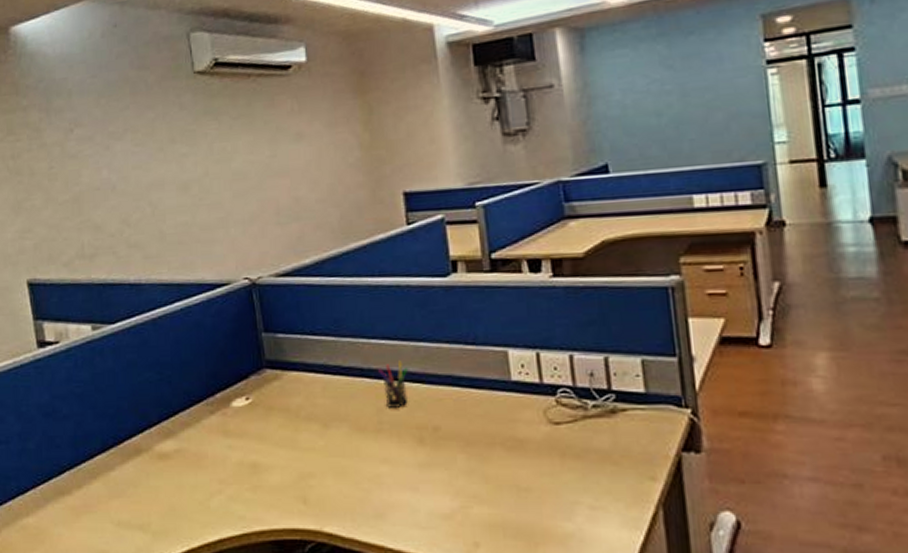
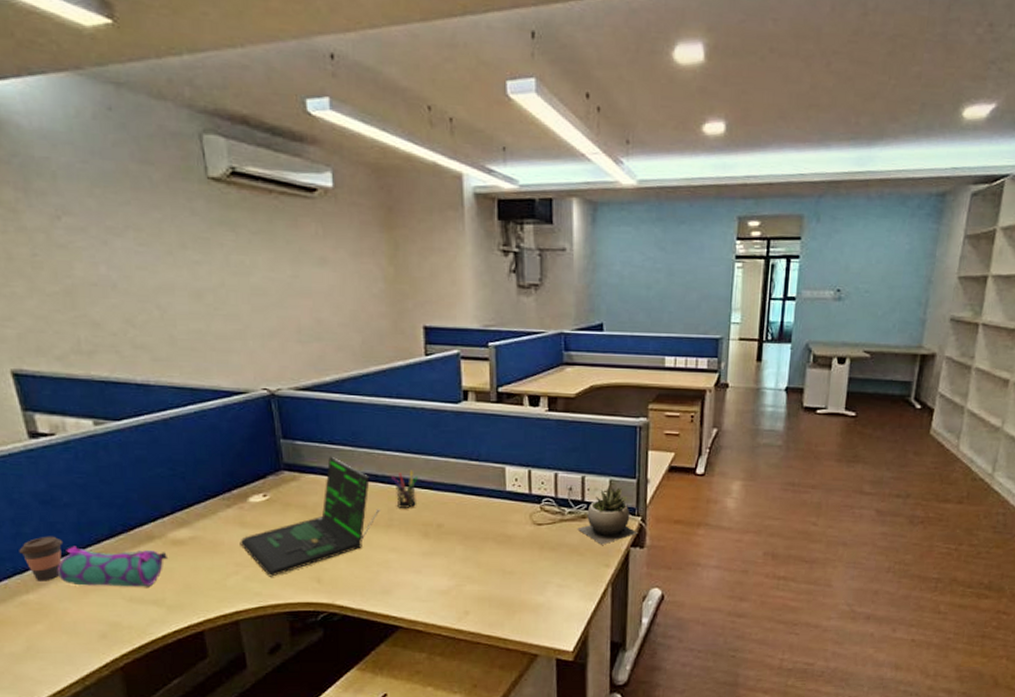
coffee cup: none [23,451,61,503] -> present [19,536,64,582]
pencil case: none [55,462,155,509] -> present [58,546,169,587]
laptop: none [223,349,368,497] -> present [240,456,380,577]
succulent plant: none [606,366,689,449] -> present [577,484,638,545]

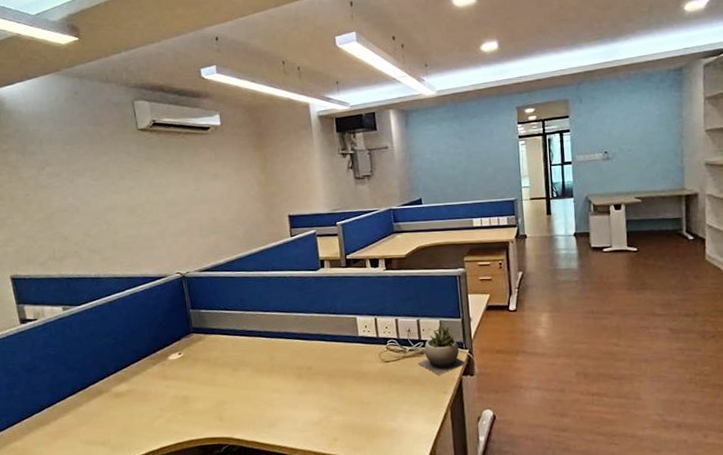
coffee cup: present [19,536,64,582] -> none [11,395,41,432]
pencil case: present [58,546,169,587] -> none [37,402,113,433]
laptop: present [240,456,380,577] -> none [163,319,264,418]
pen holder: present [391,470,417,508] -> none [271,325,291,356]

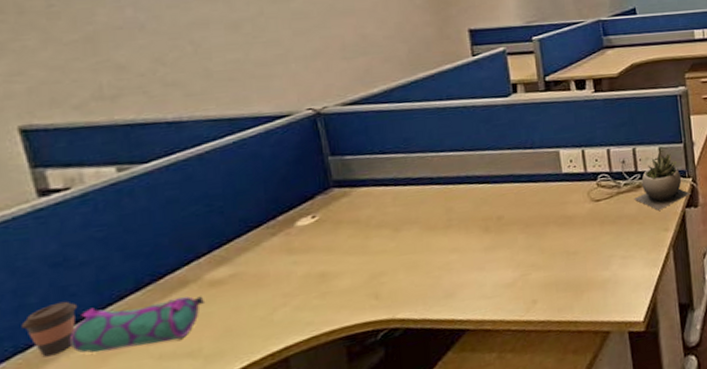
coffee cup: none [11,395,41,432] -> present [21,301,78,357]
pencil case: none [37,402,113,433] -> present [70,296,206,354]

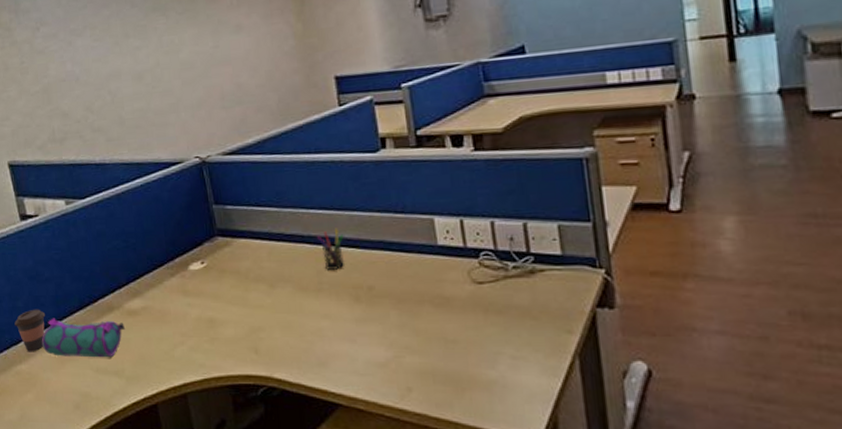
pen holder: none [447,167,474,207] -> present [317,228,344,270]
succulent plant: present [634,152,690,211] -> none [526,231,603,306]

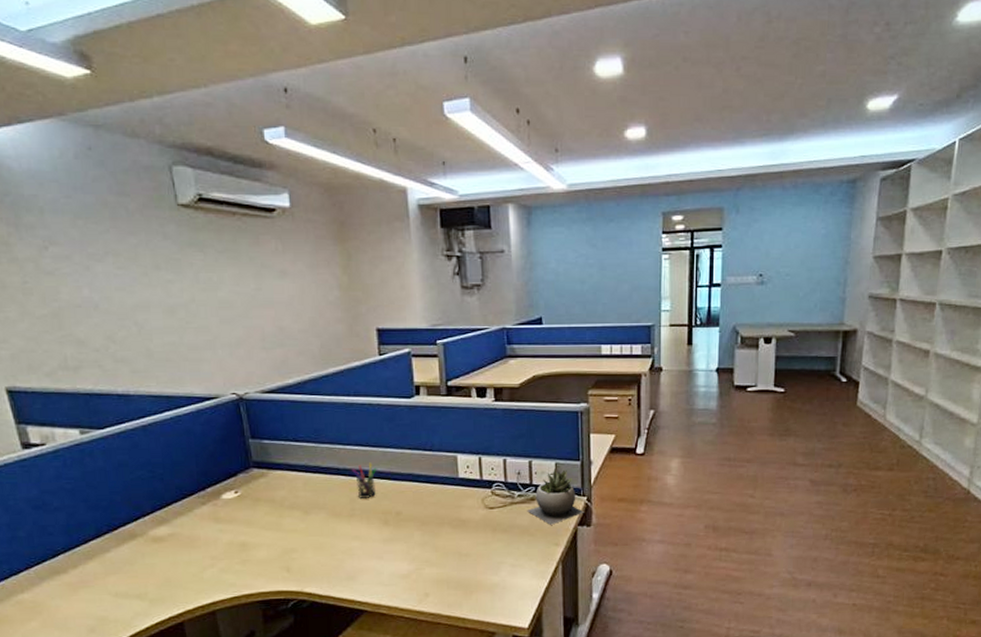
coffee cup: present [14,309,46,352] -> none [14,538,55,581]
pencil case: present [42,318,126,358] -> none [50,546,150,584]
succulent plant: none [526,231,603,306] -> present [527,467,584,525]

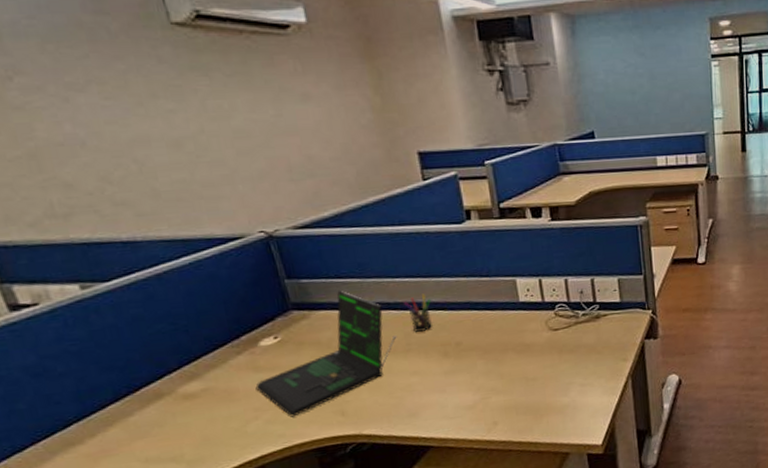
laptop: none [214,452,343,568] -> present [255,290,397,417]
succulent plant: present [527,467,584,525] -> none [592,283,650,341]

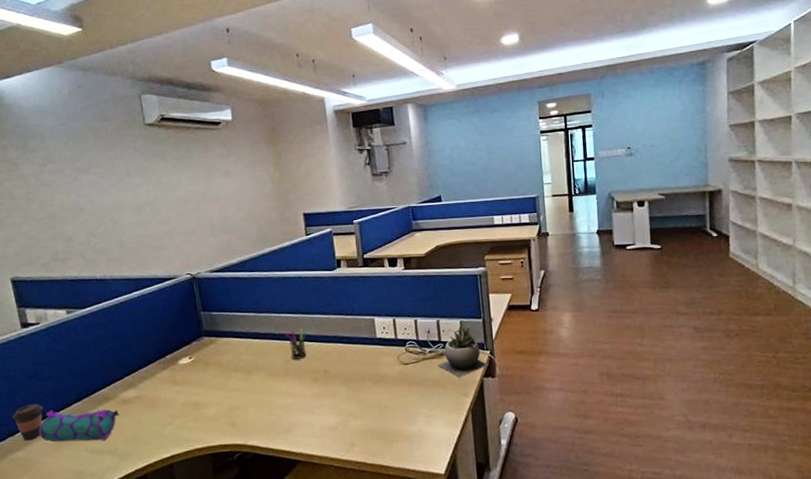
coffee cup: none [15,408,65,457] -> present [12,403,44,441]
pencil case: none [61,408,182,455] -> present [39,409,120,443]
laptop: present [255,290,397,417] -> none [172,321,279,425]
succulent plant: none [592,283,650,341] -> present [437,325,488,377]

